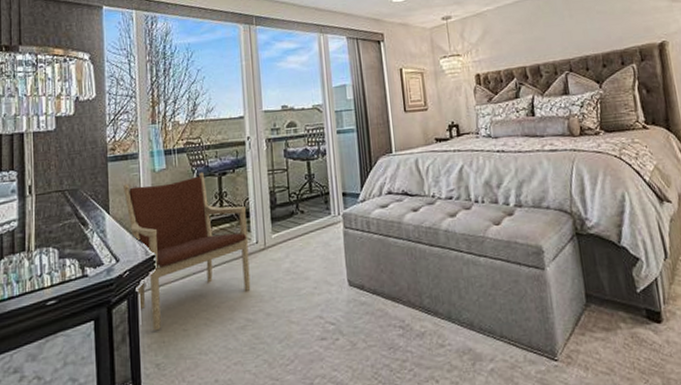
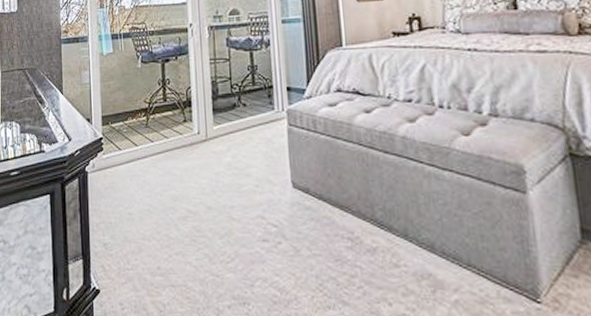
armchair: present [123,173,251,331] -> none [75,59,192,211]

